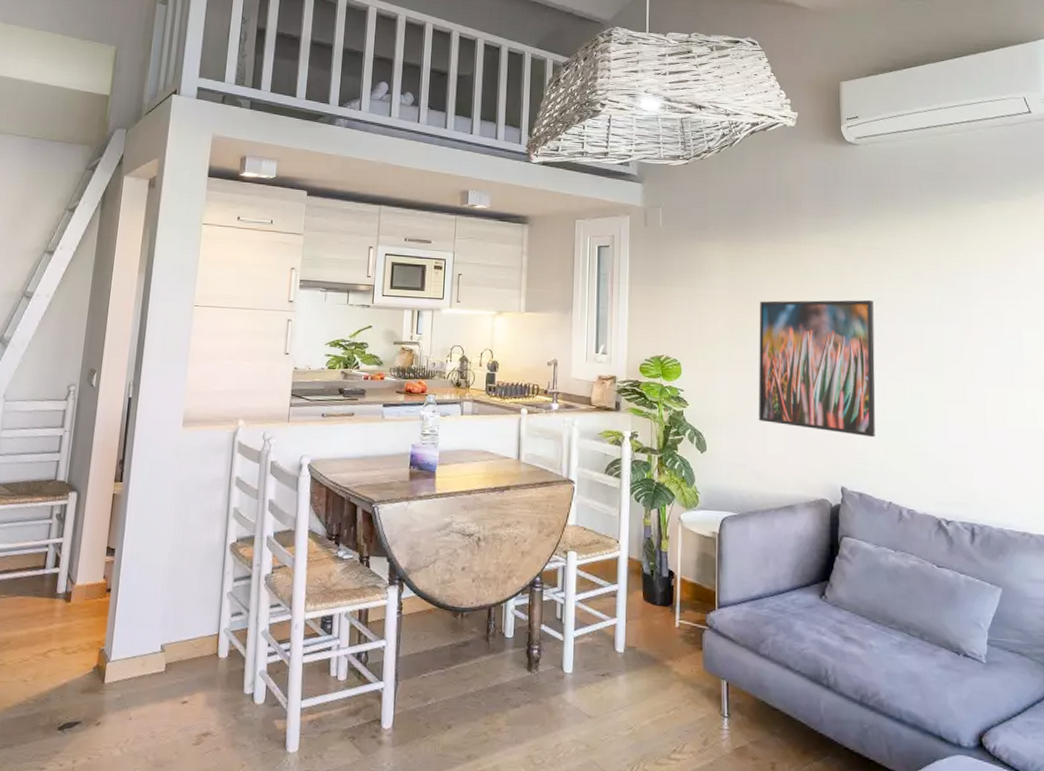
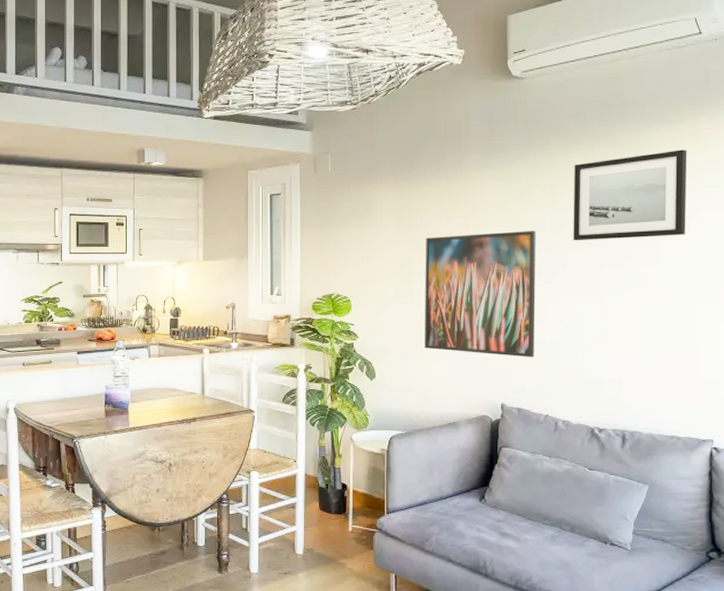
wall art: none [910,226,1027,315] -> present [573,149,688,241]

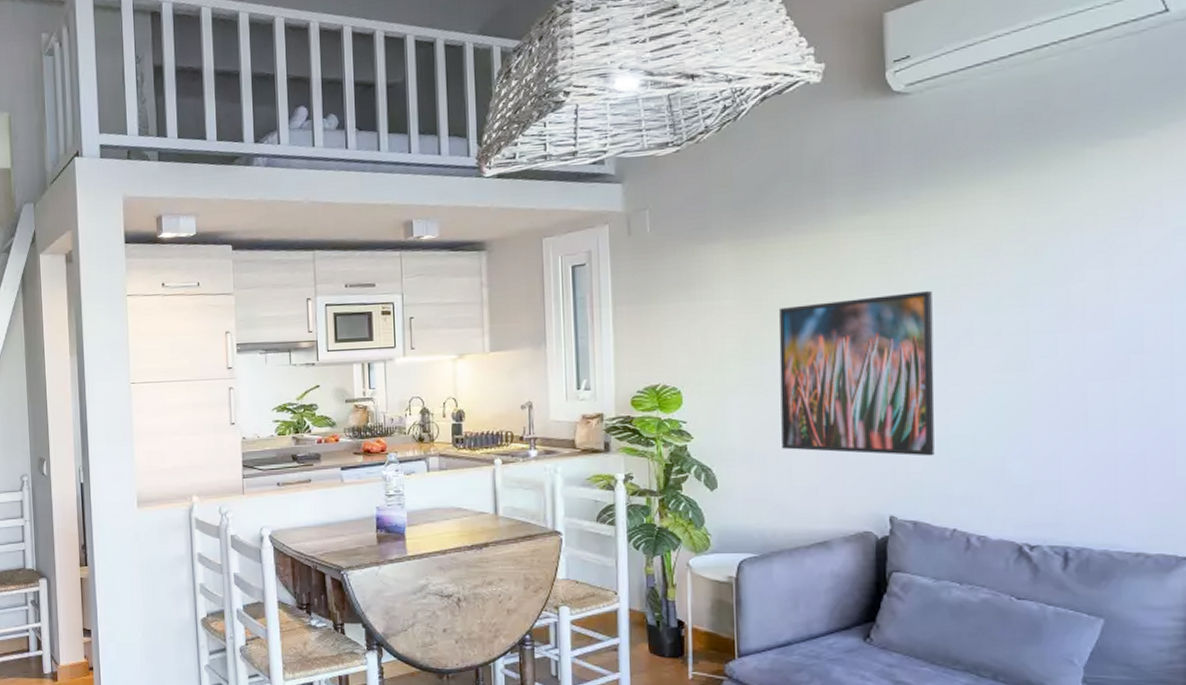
wall art: present [573,149,688,241] -> none [984,170,1152,302]

